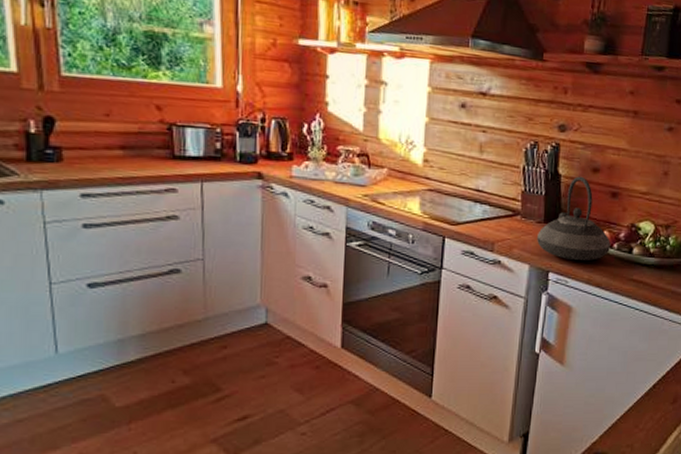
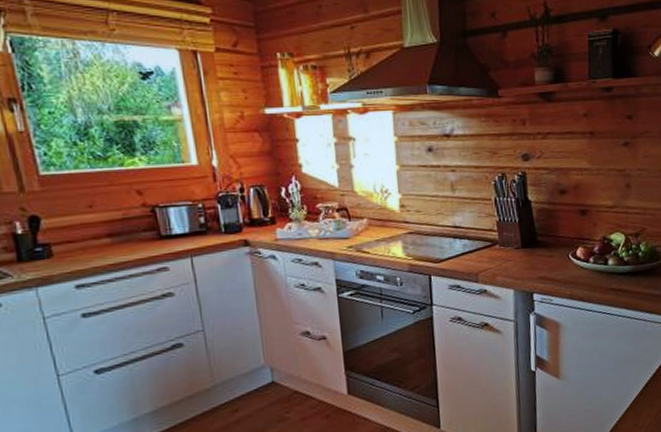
teapot: present [537,176,610,260] -> none [517,199,587,279]

